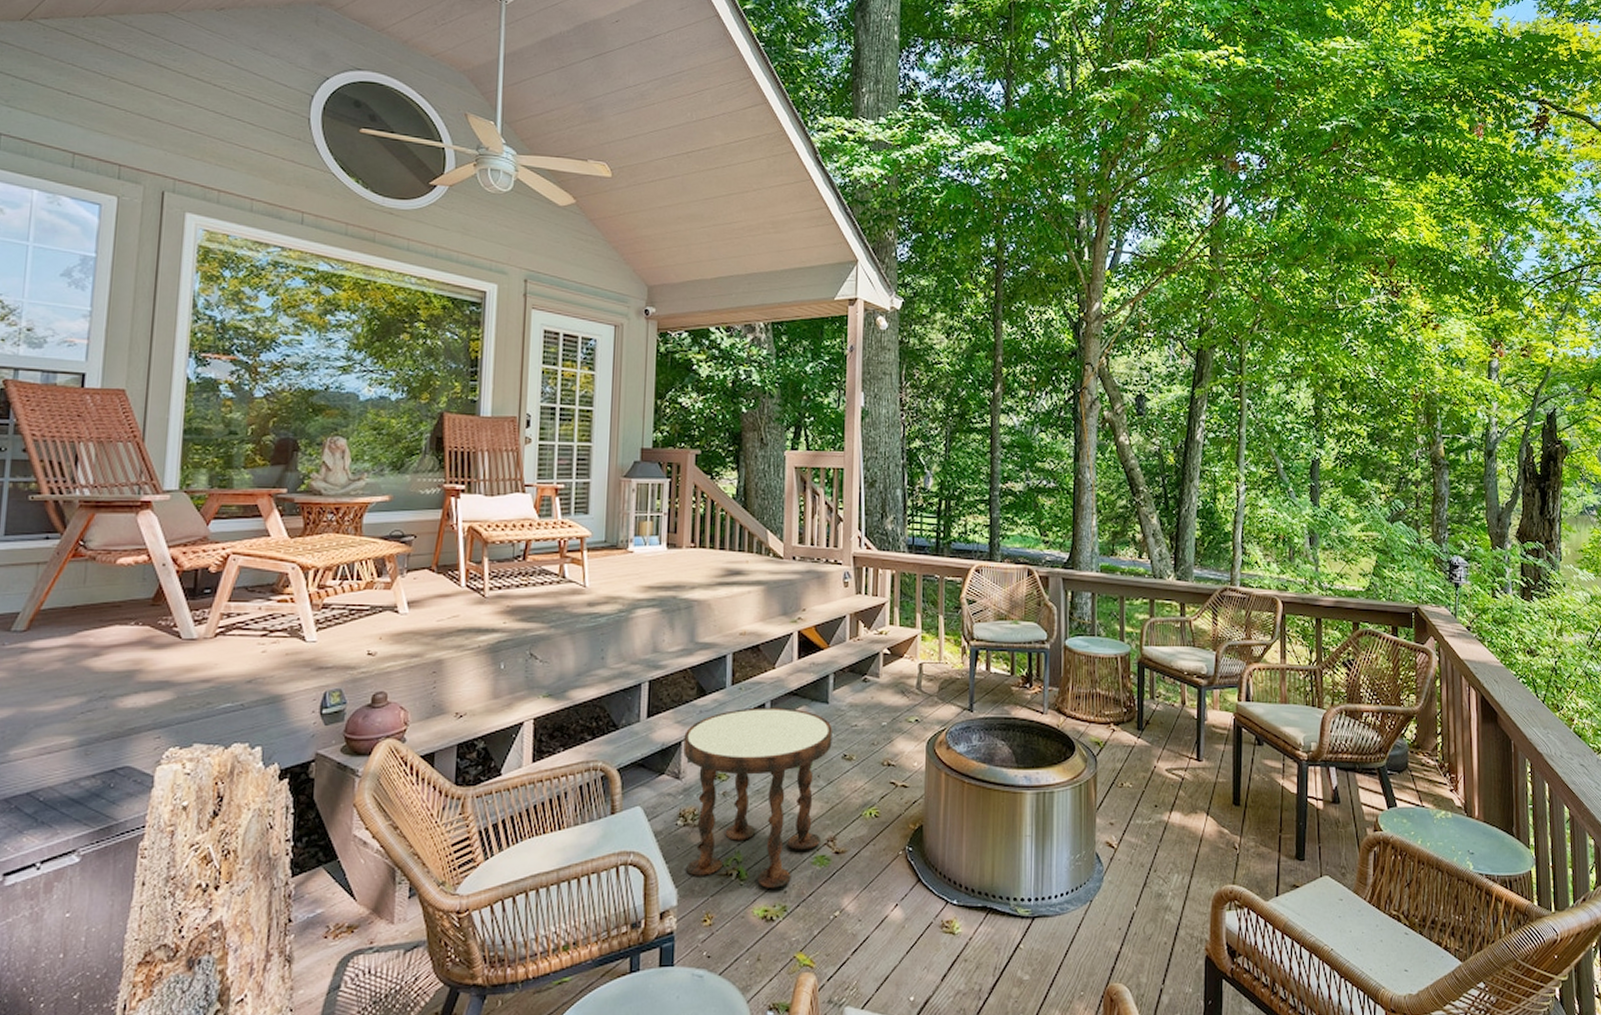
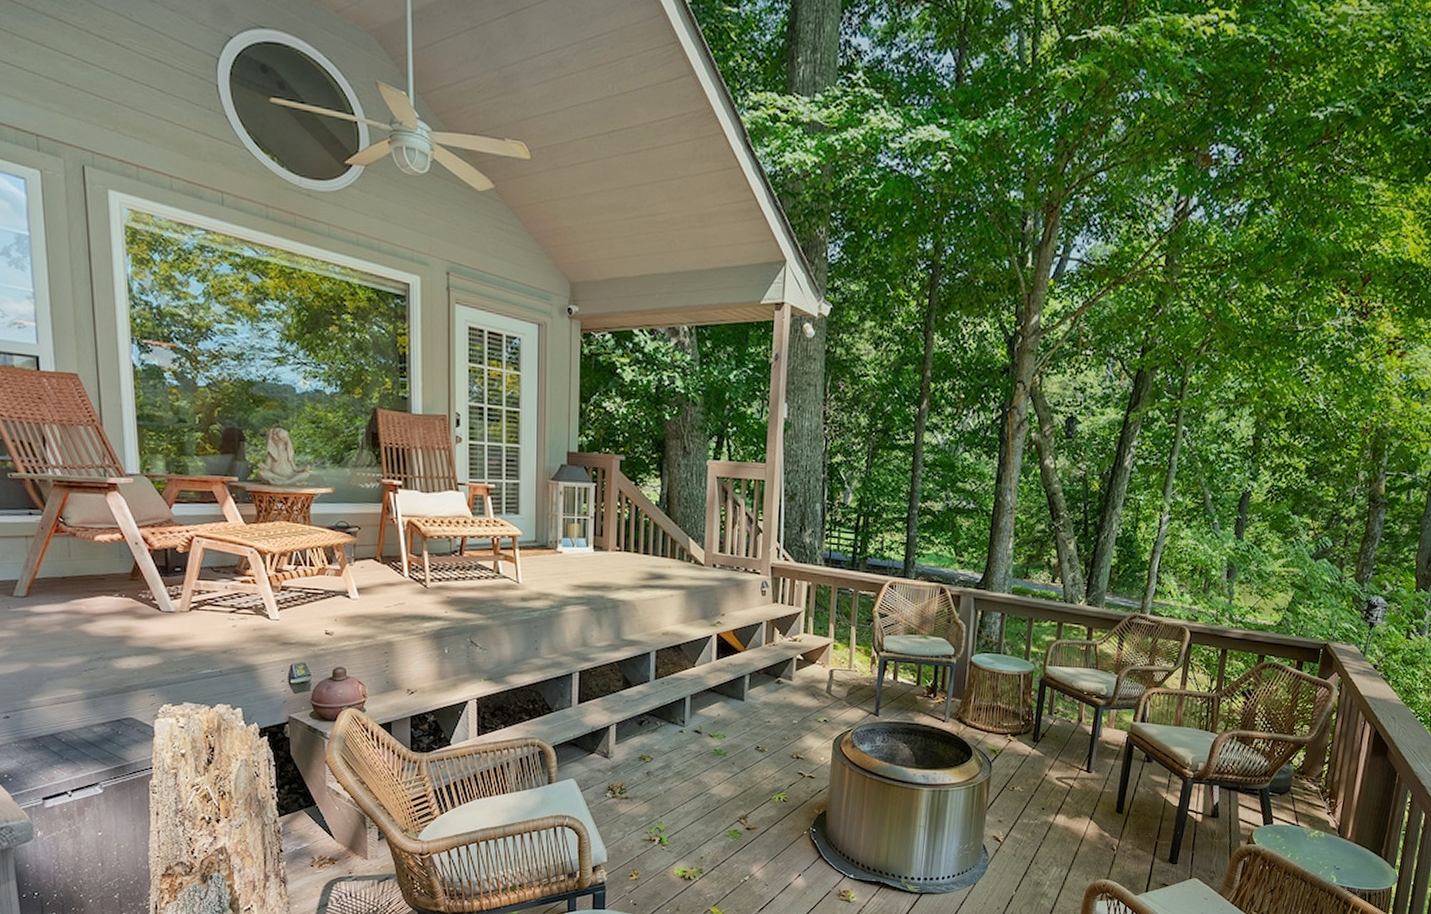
side table: present [683,707,832,889] -> none [611,700,747,855]

